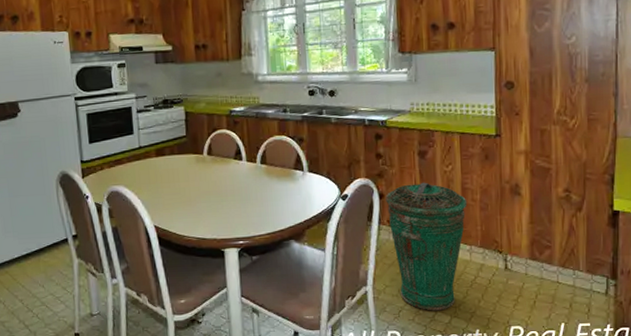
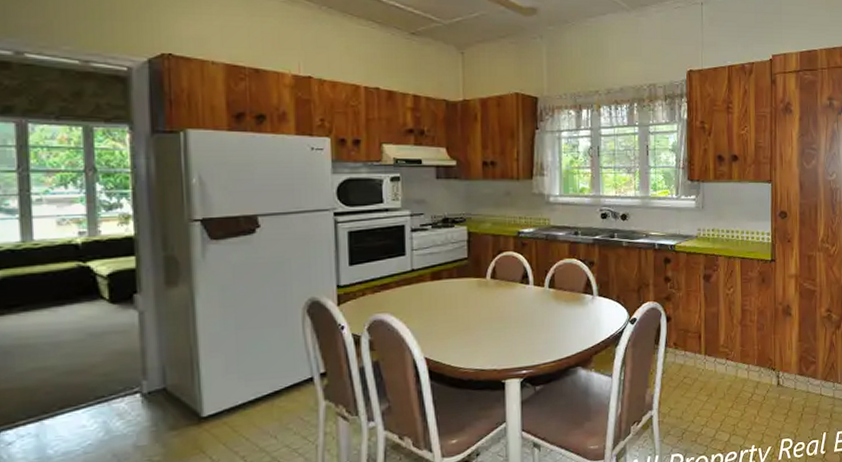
trash can: present [385,182,468,311] -> none [672,304,746,431]

